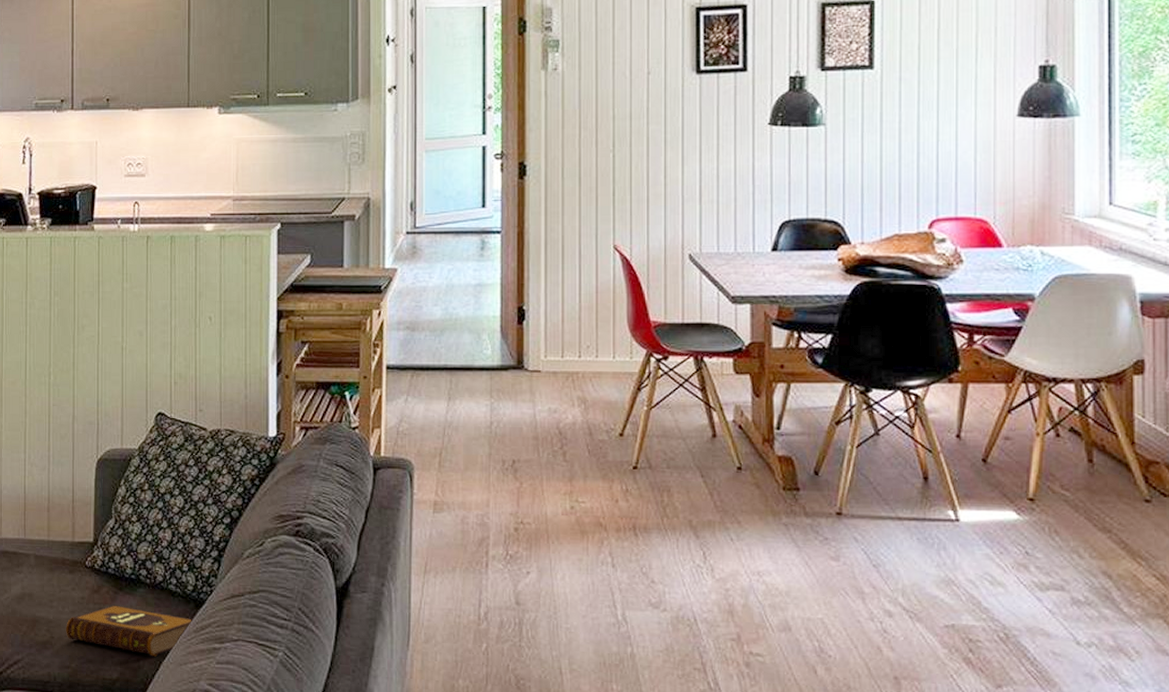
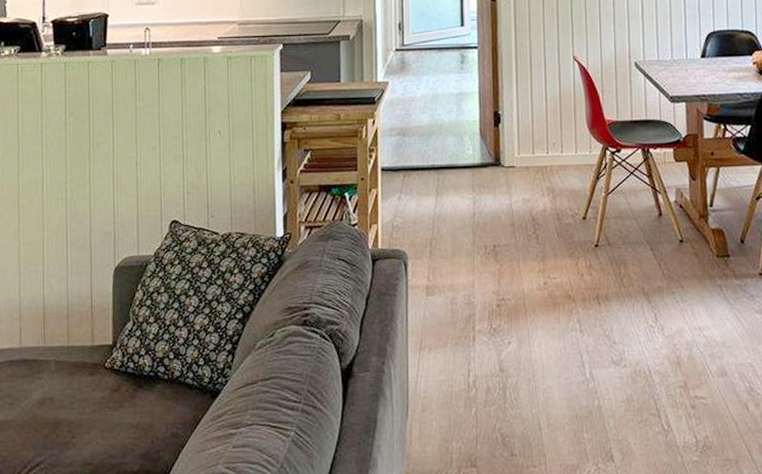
hardback book: present [65,605,193,657] -> none [86,401,210,447]

